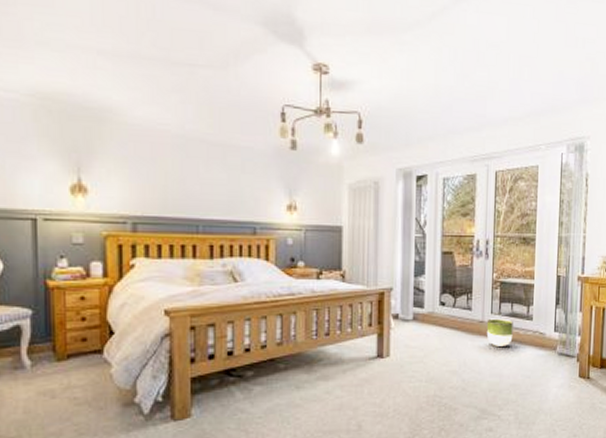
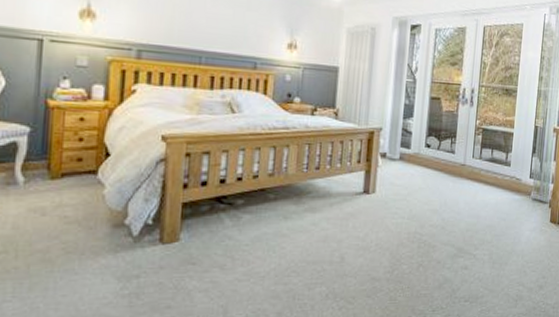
planter: present [486,318,513,346] -> none [467,162,493,189]

